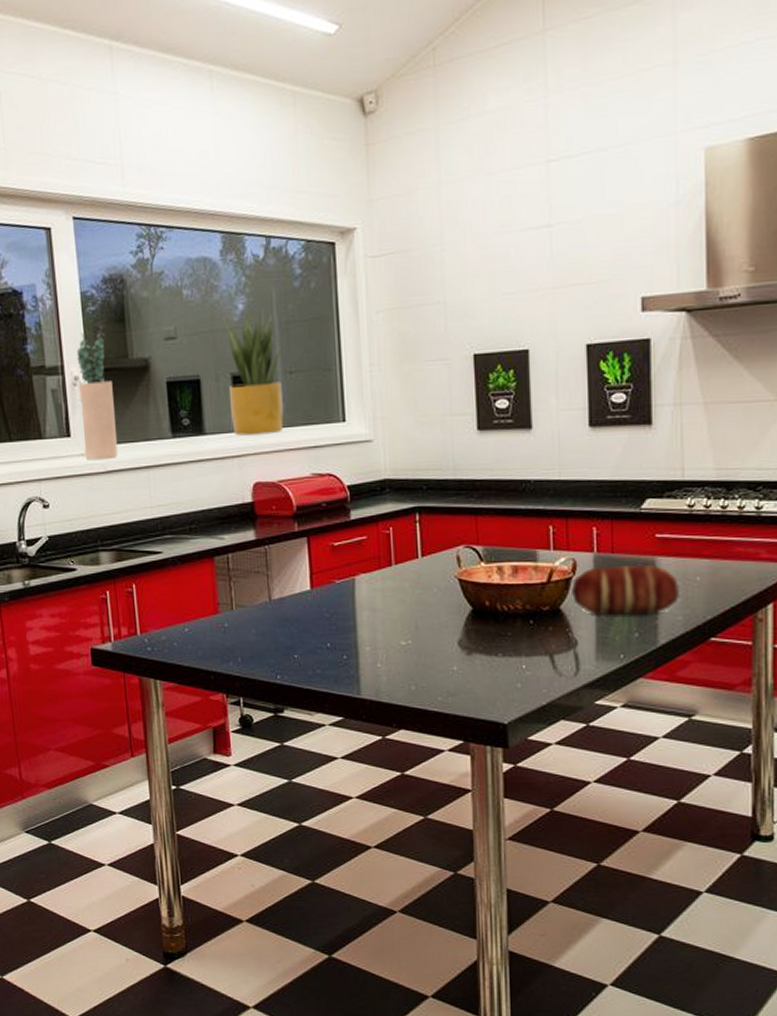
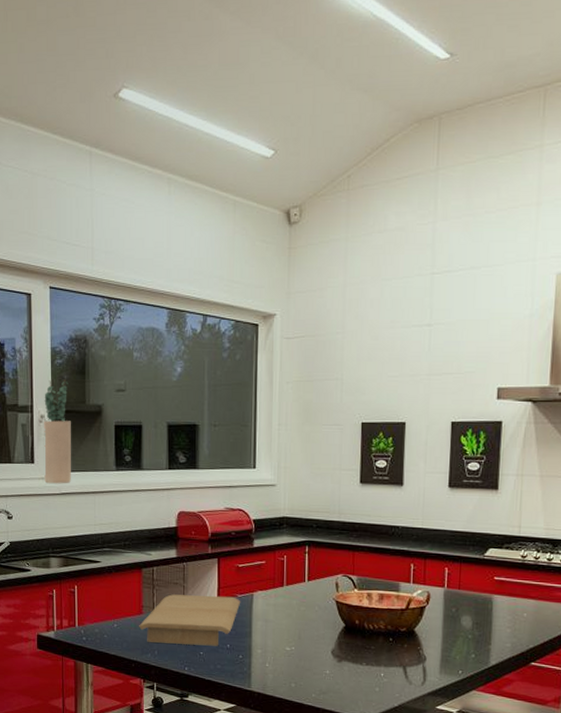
cutting board: none [216,583,340,647] -> present [139,594,241,646]
planter: present [222,308,284,436] -> none [163,372,211,474]
bread loaf: present [571,564,681,615] -> none [424,599,511,640]

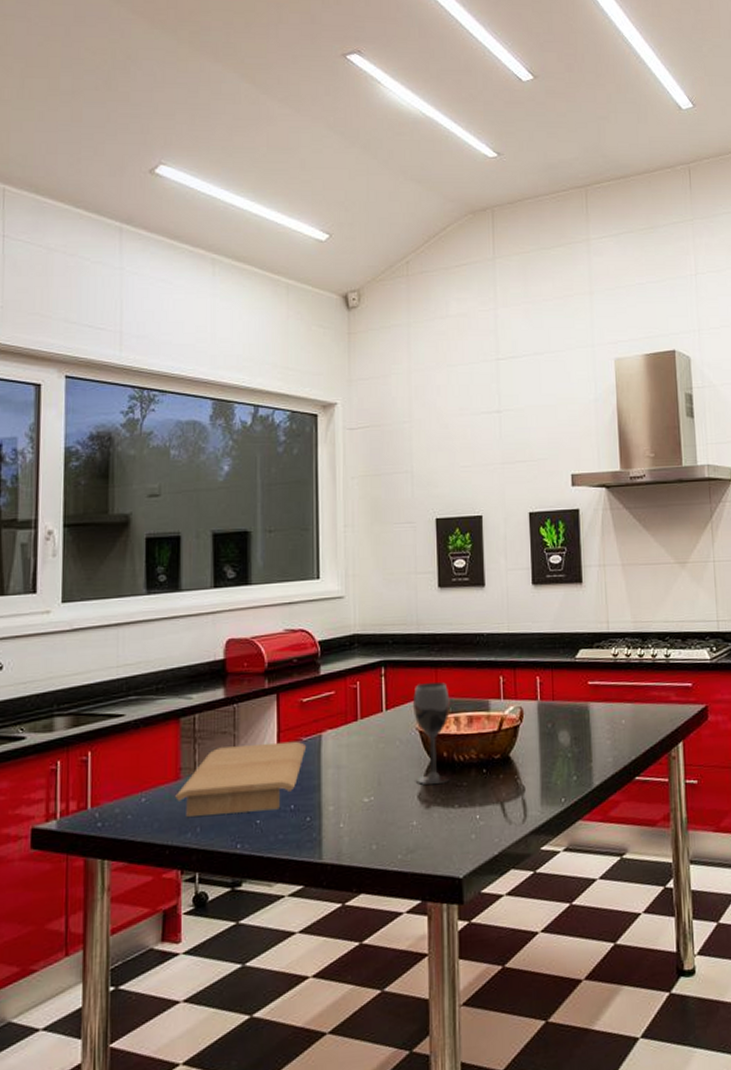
vase: present [43,379,71,484] -> none [50,485,88,618]
wine glass: none [331,563,364,646] -> present [412,682,452,785]

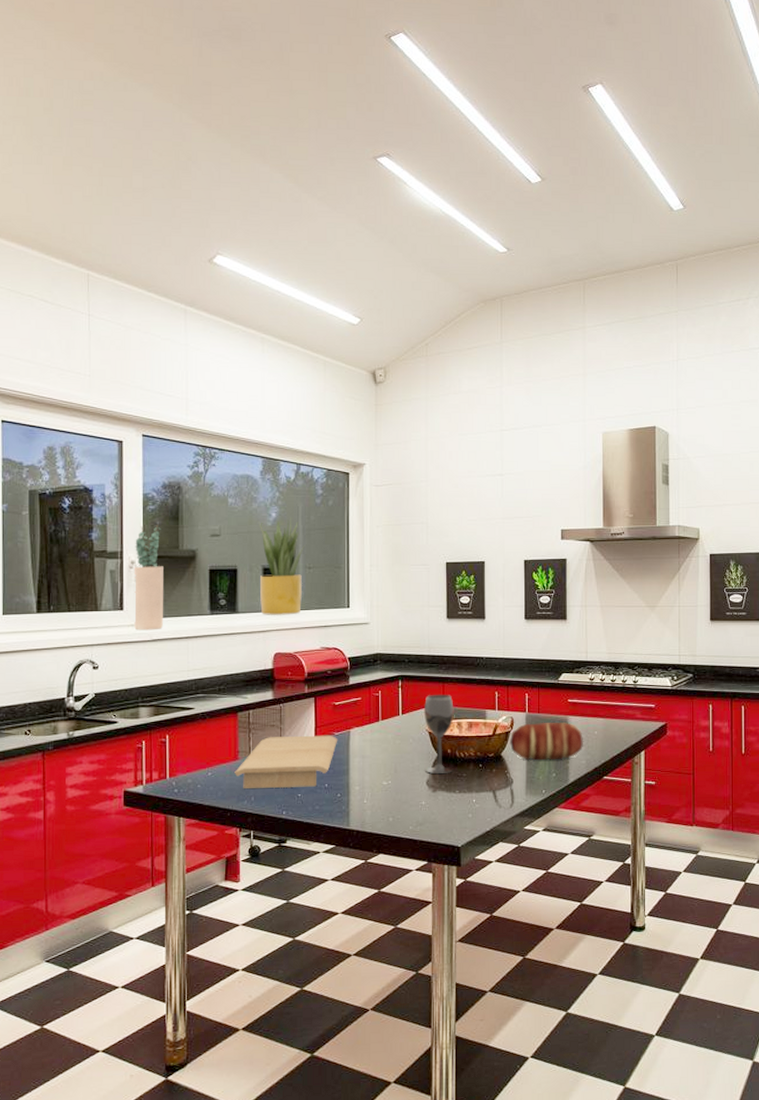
vase: none [50,485,88,618] -> present [133,525,163,631]
planter: none [207,470,265,592] -> present [258,517,306,615]
bread loaf: none [518,710,610,760] -> present [509,722,584,760]

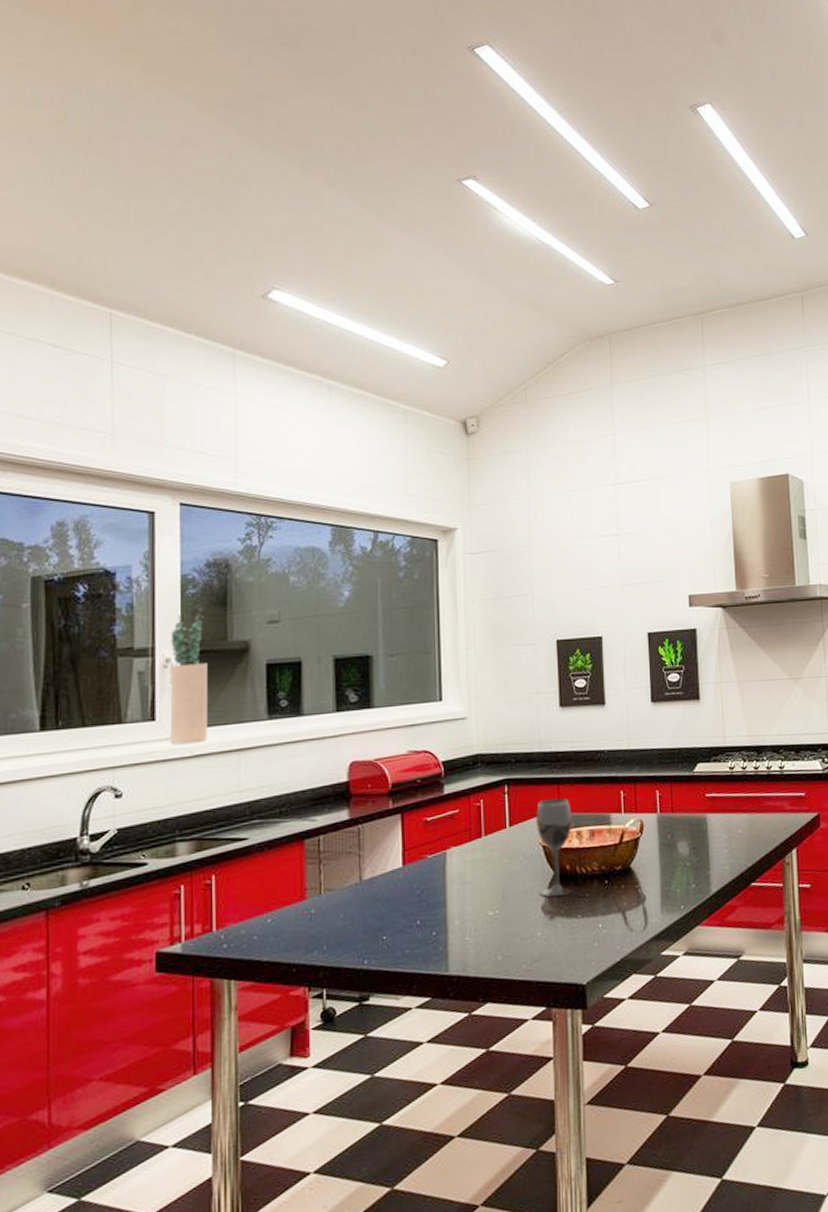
cutting board: present [235,735,338,788] -> none [301,858,432,935]
planter: present [258,517,306,615] -> none [328,595,387,716]
bread loaf: present [509,722,584,760] -> none [639,821,727,870]

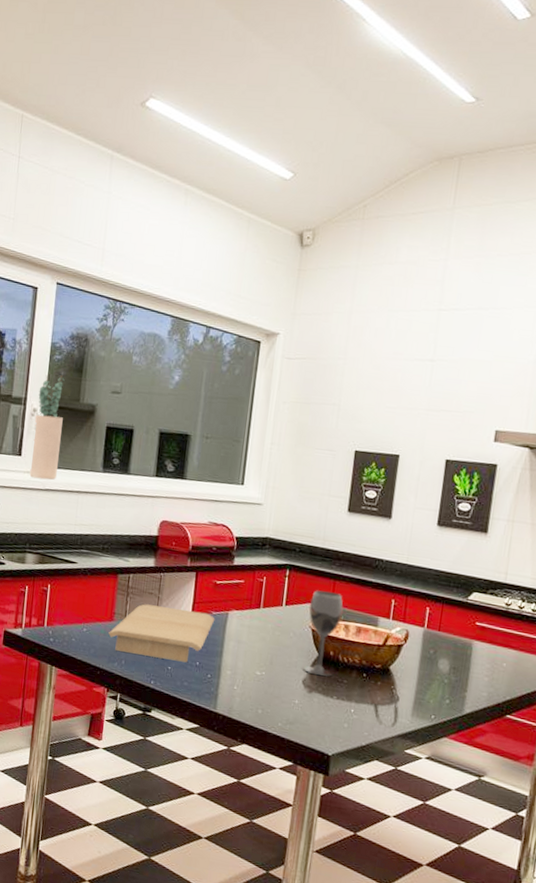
cutting board: none [301,858,432,935] -> present [108,604,215,663]

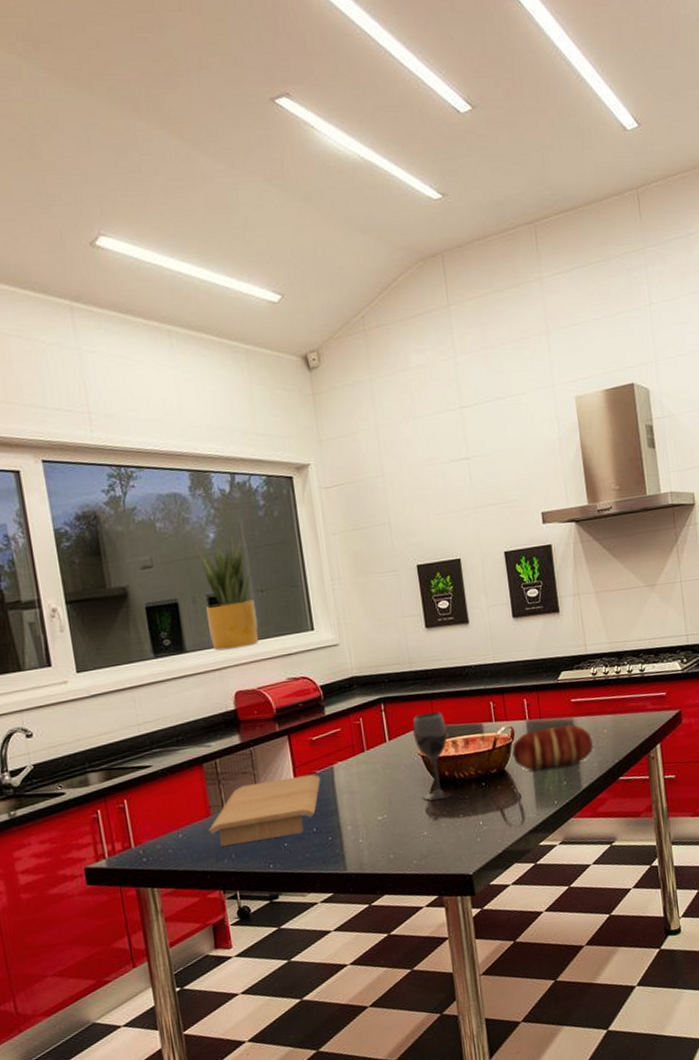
vase: present [29,375,65,481] -> none [53,563,101,688]
planter: none [152,382,206,484] -> present [195,535,259,651]
bread loaf: none [400,639,489,687] -> present [512,724,594,771]

